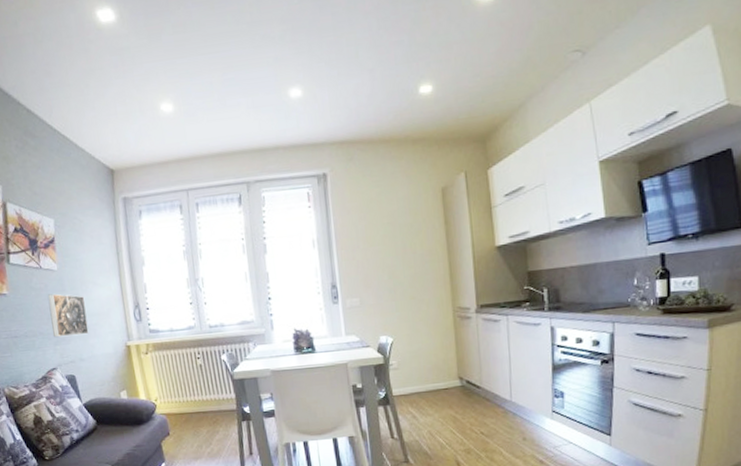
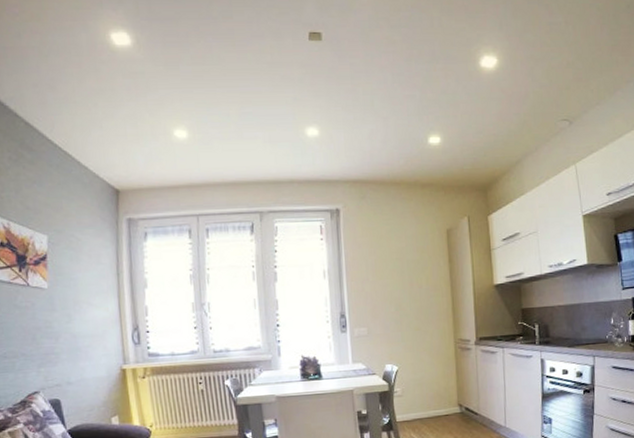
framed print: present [47,293,89,338] -> none [34,313,80,359]

